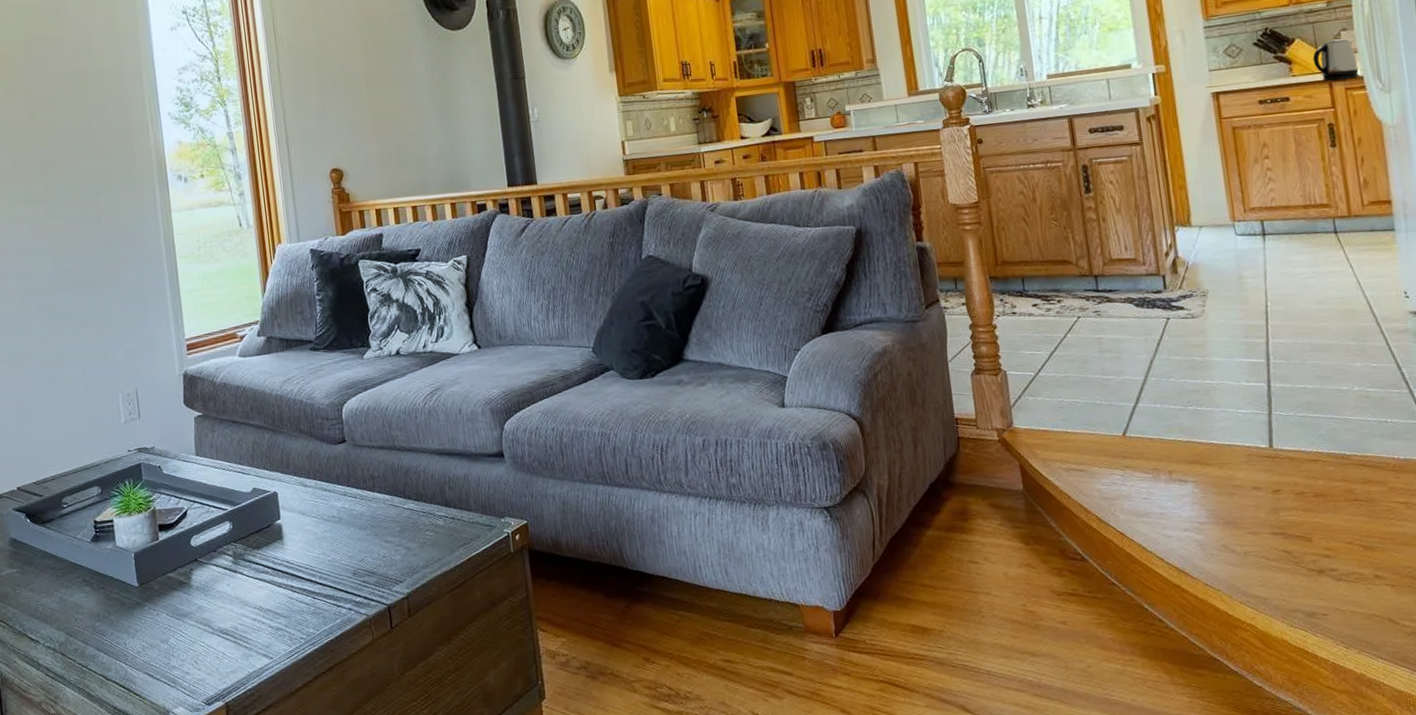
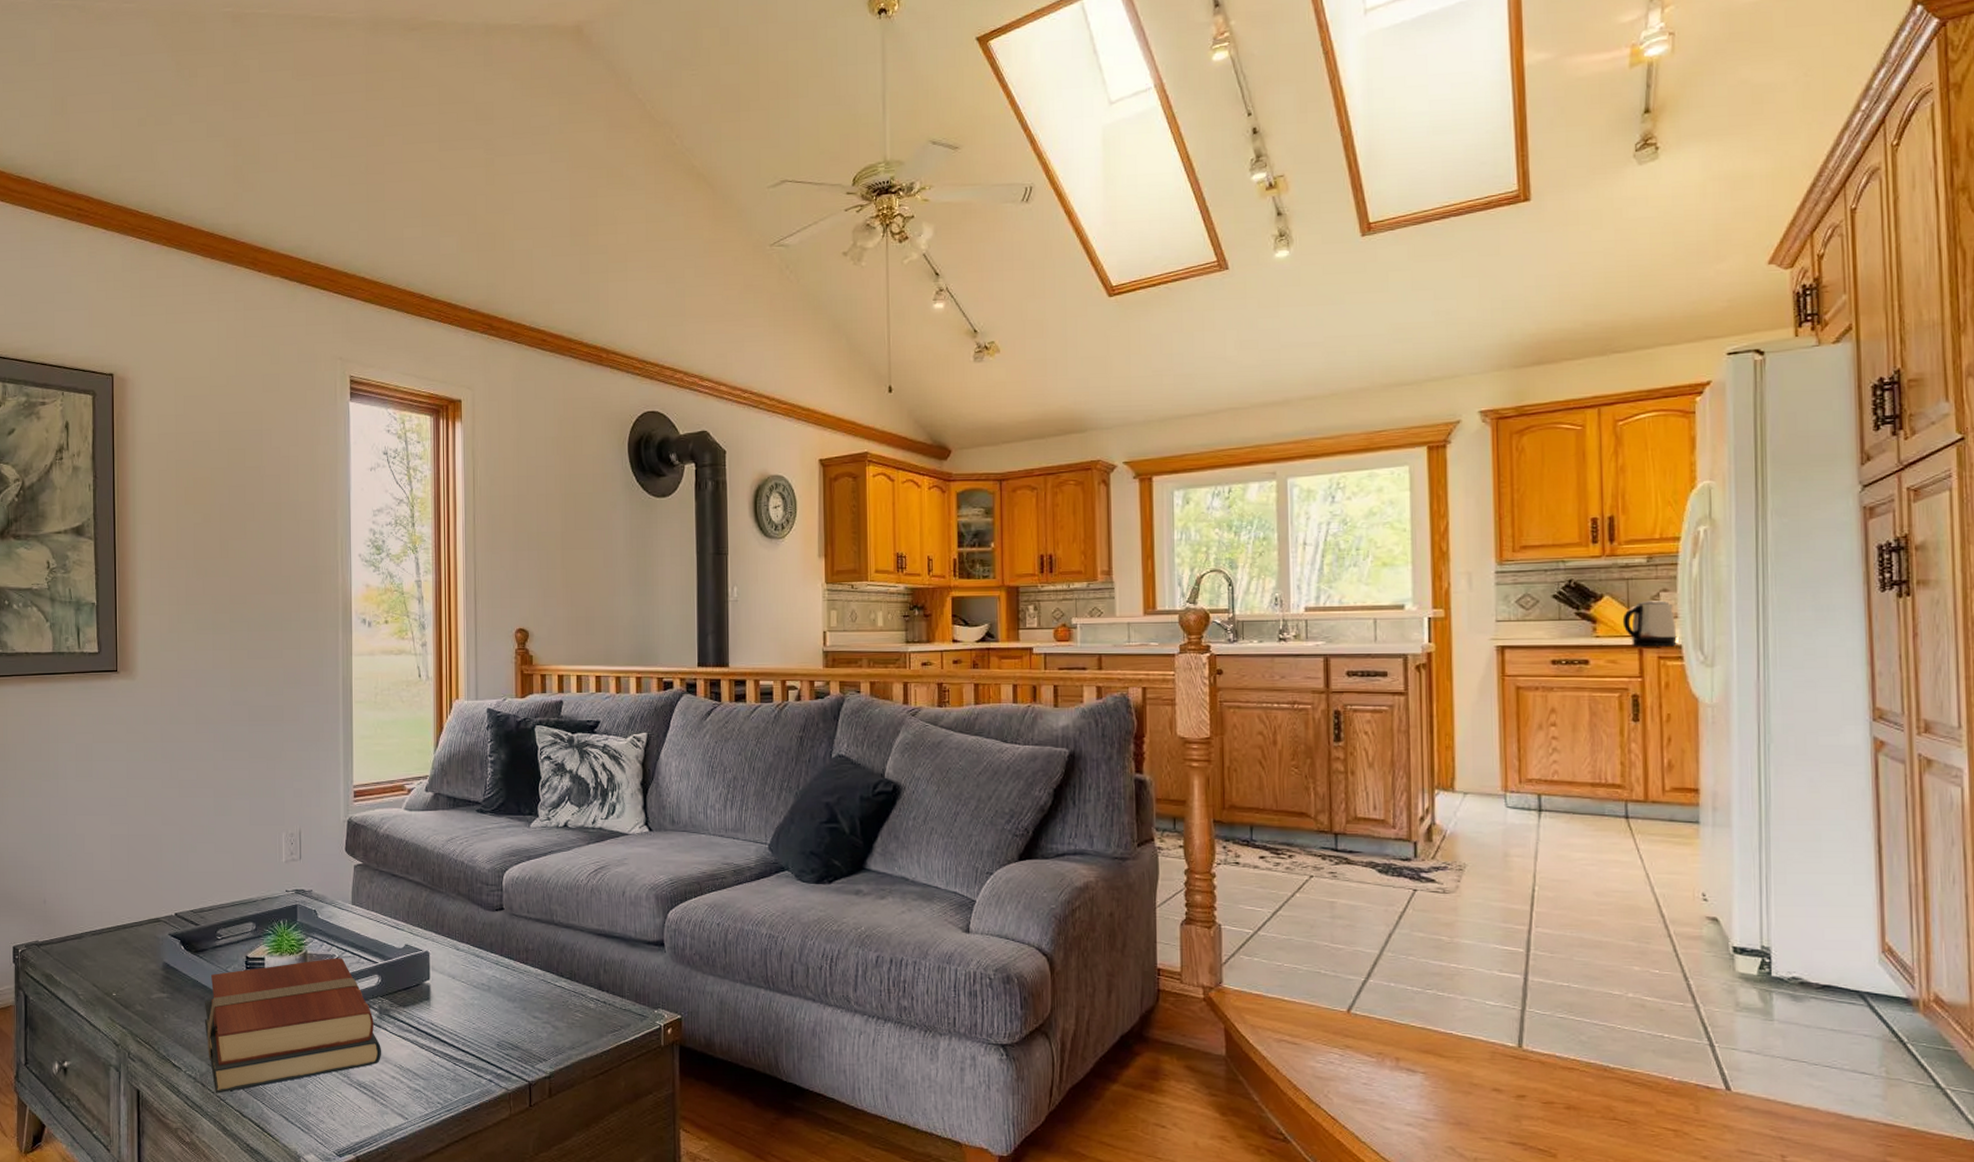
books: none [56,509,241,661] -> present [204,958,382,1094]

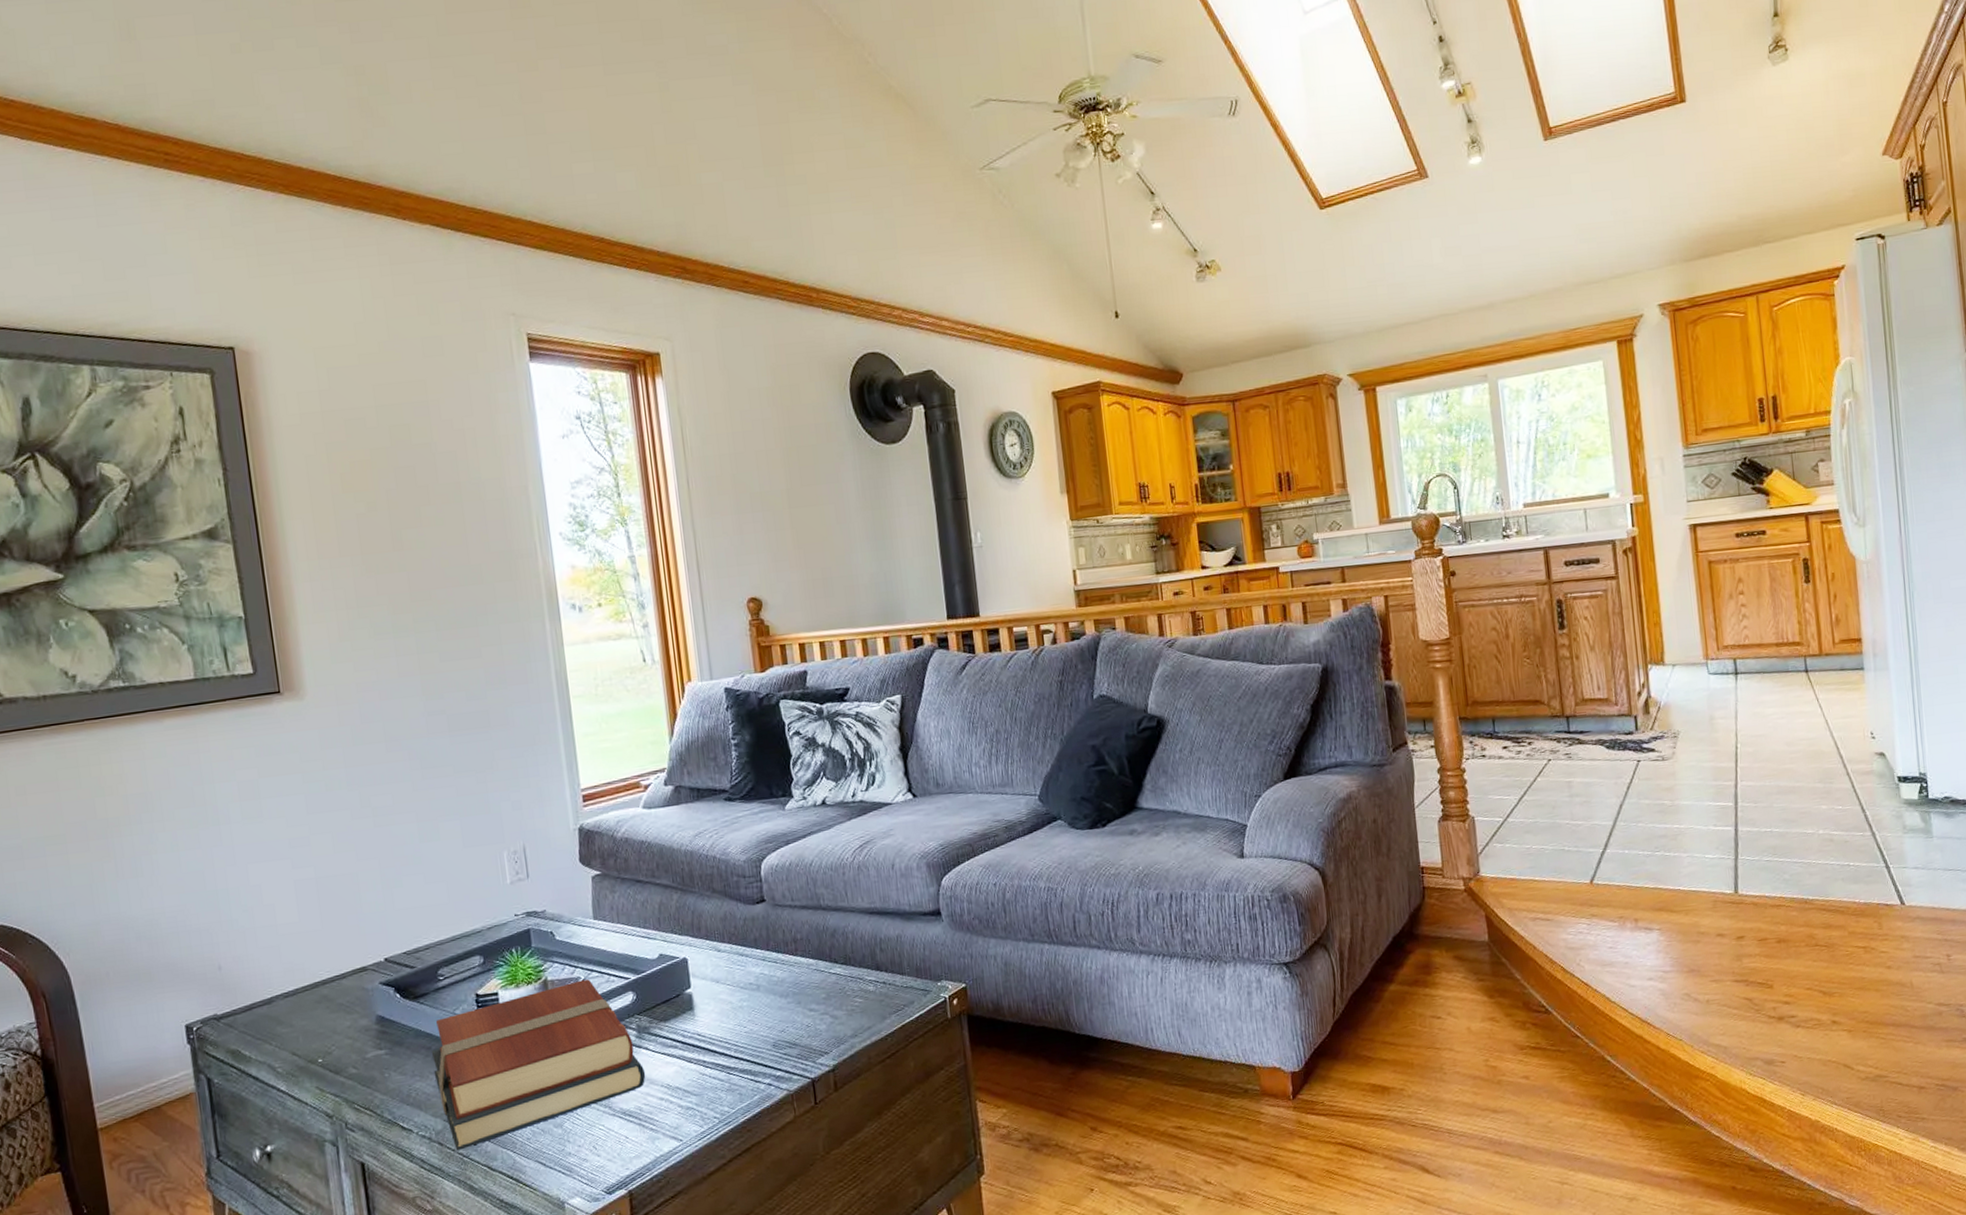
kettle: present [1622,600,1677,647] -> none [1790,470,1835,515]

